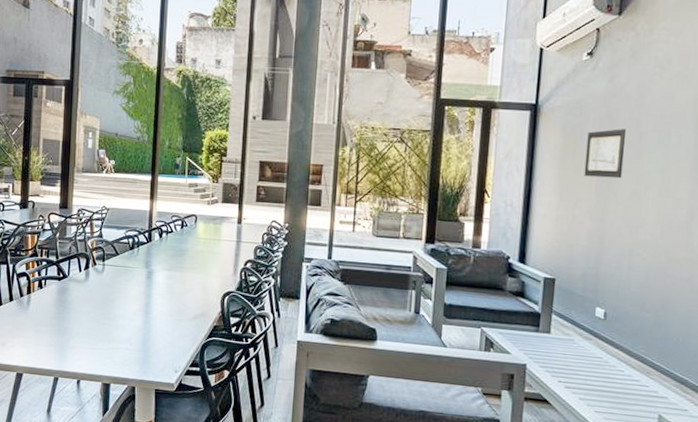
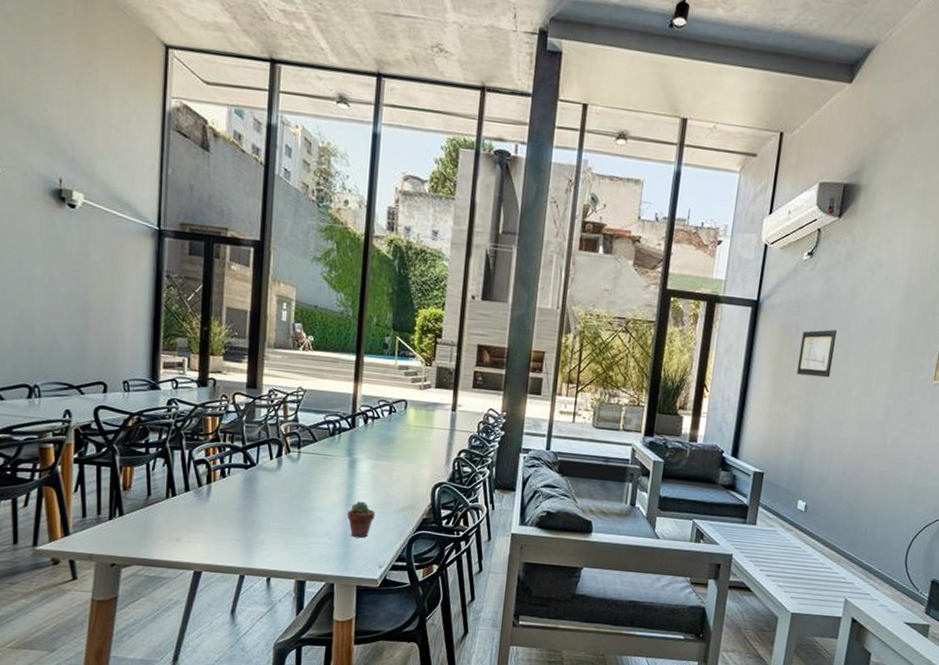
potted succulent: none [146,309,170,344] -> present [347,501,375,538]

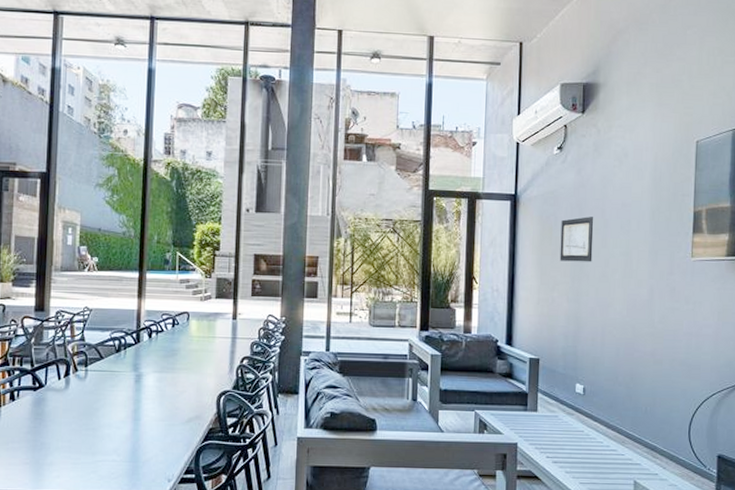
potted succulent: present [347,501,375,538] -> none [135,415,162,453]

